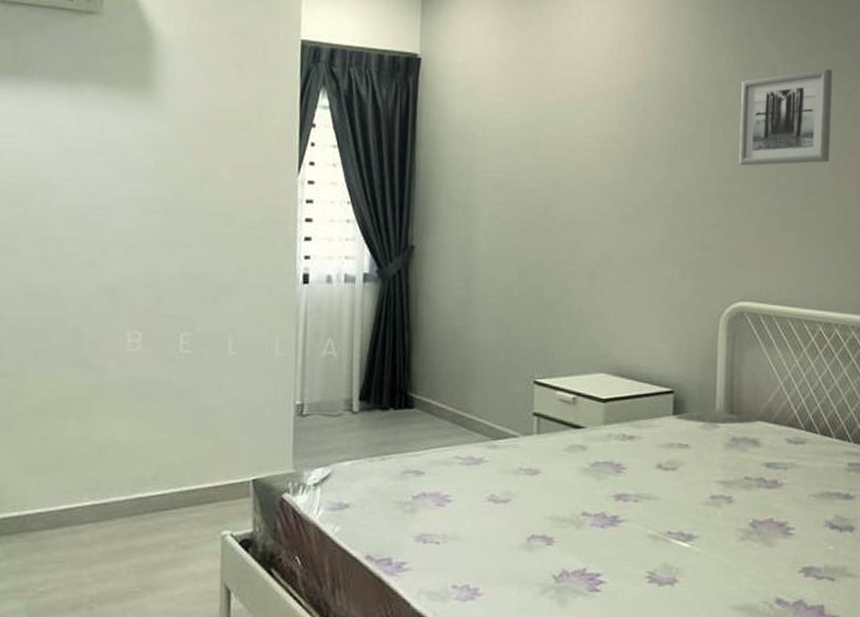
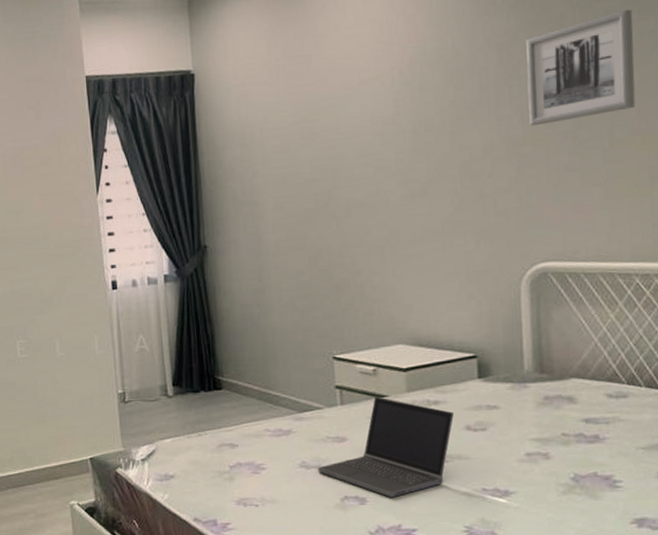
laptop computer: none [506,427,648,539] -> present [317,396,455,498]

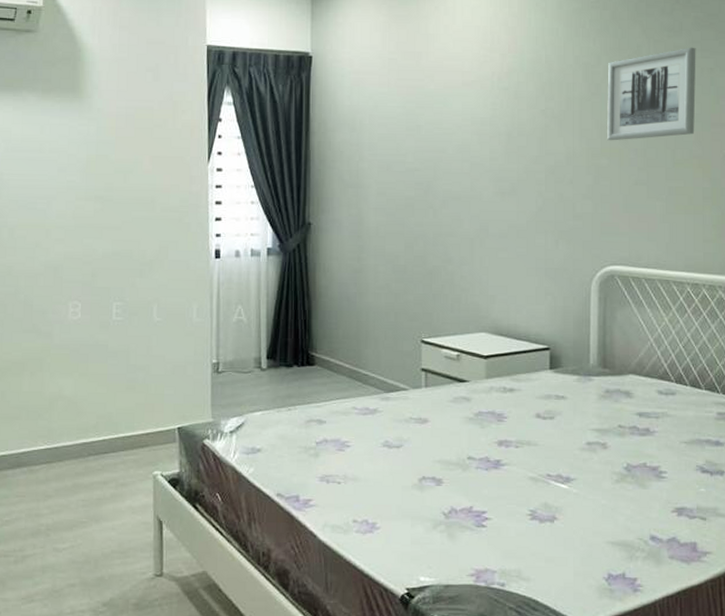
laptop computer: present [317,396,455,498] -> none [399,381,527,480]

